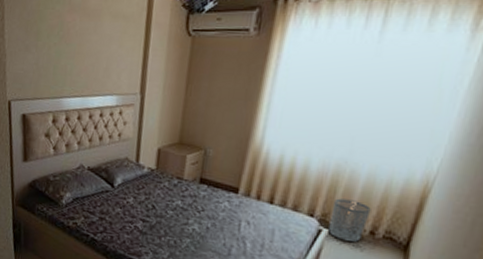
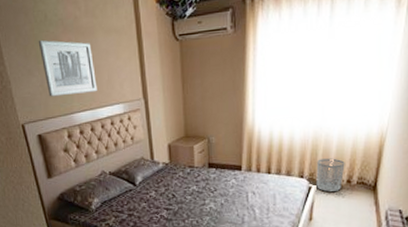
wall art: none [41,16,95,79] -> present [38,39,97,97]

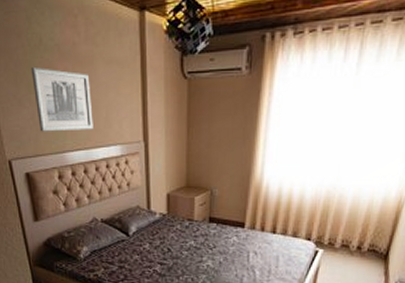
waste bin: present [316,158,345,193] -> none [324,221,357,259]

